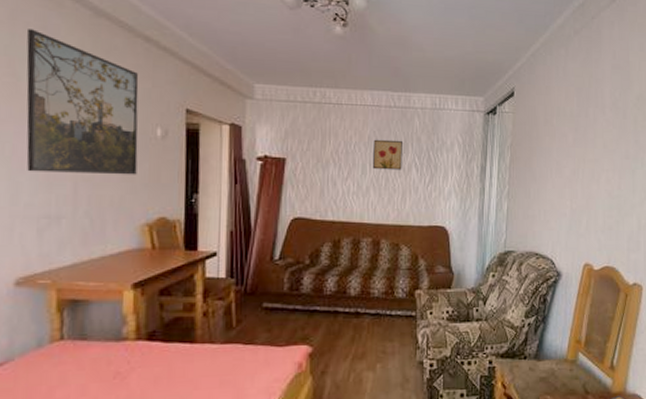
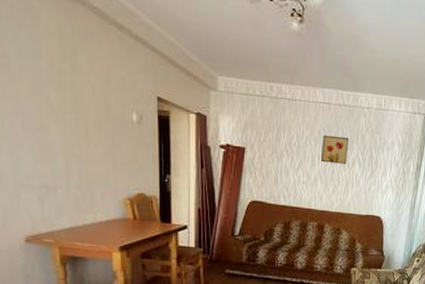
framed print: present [26,29,139,175] -> none [12,11,118,155]

